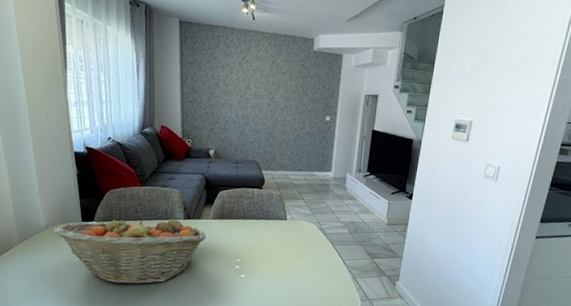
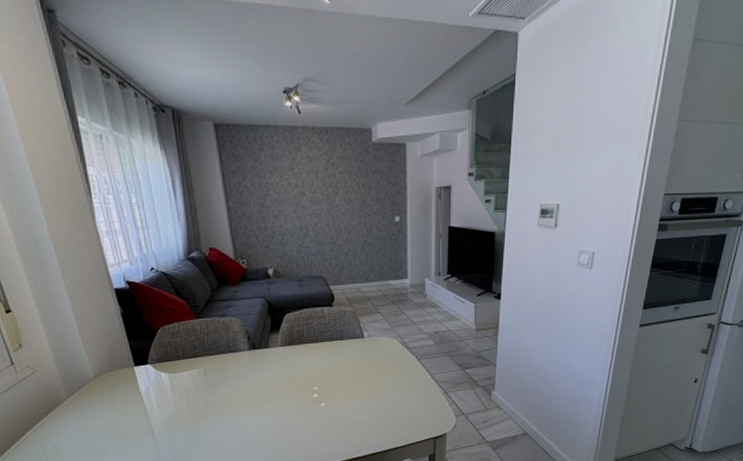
fruit basket: present [54,215,207,285] -> none [104,351,277,430]

